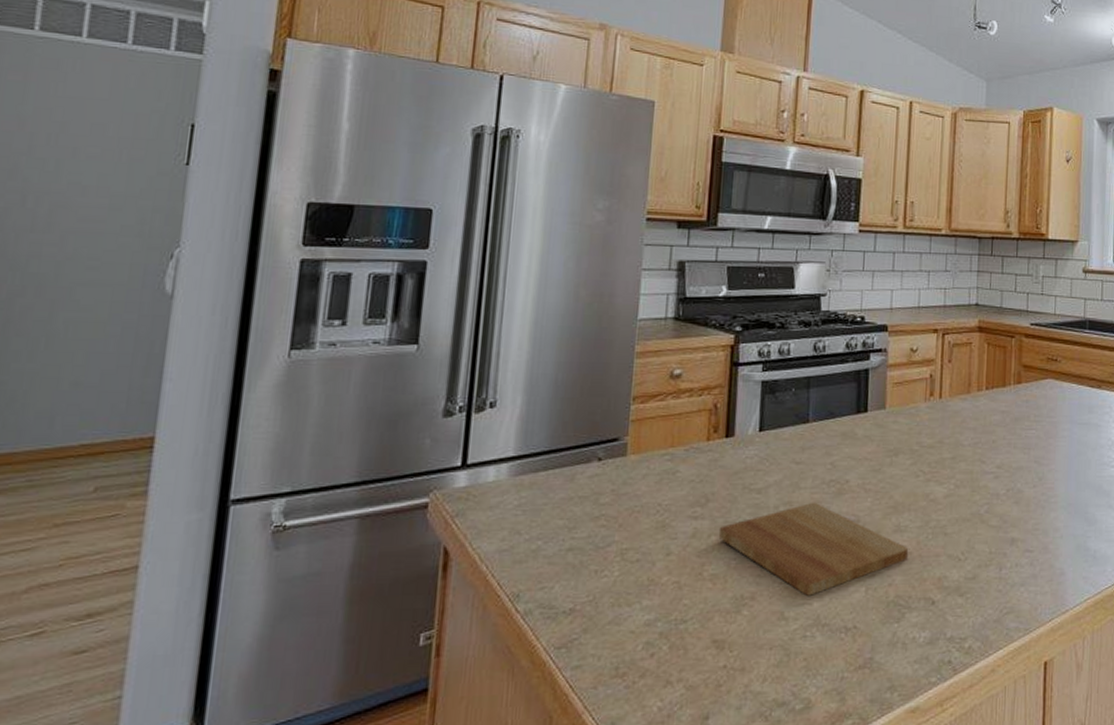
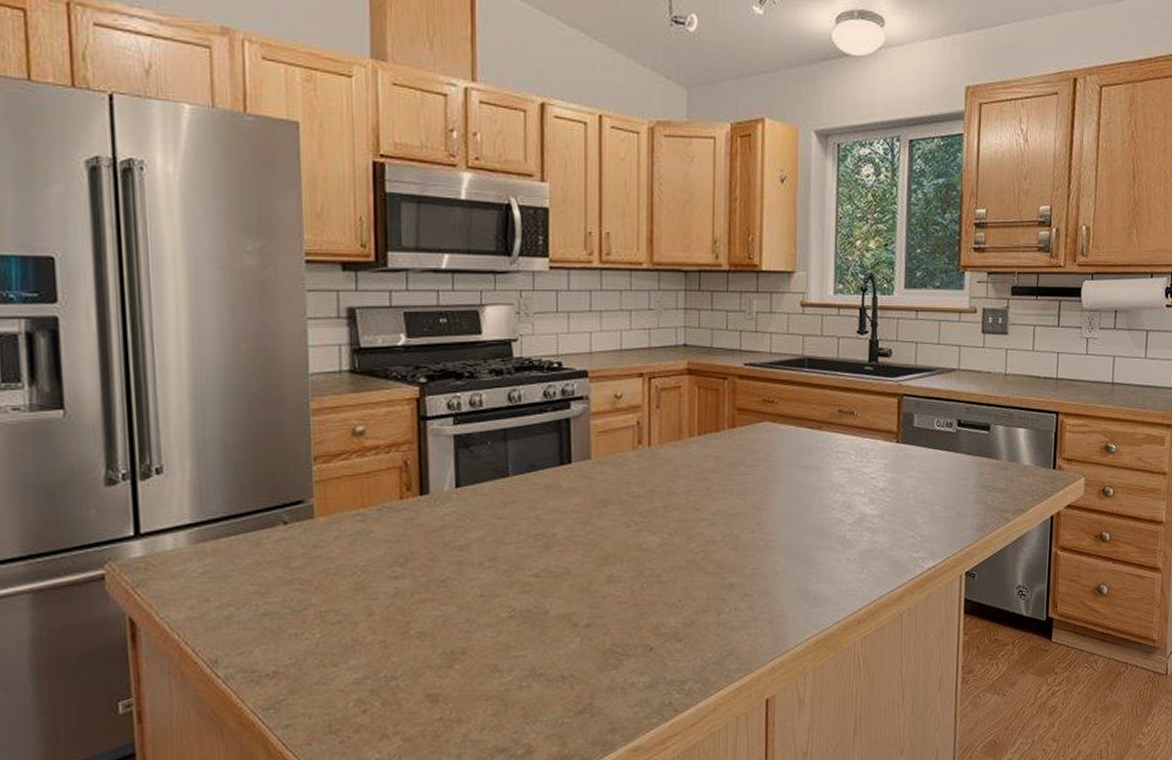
cutting board: present [718,502,909,596] -> none [421,556,623,648]

